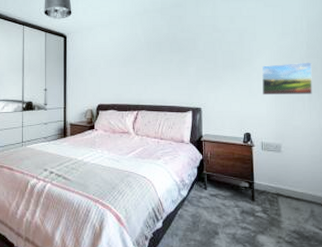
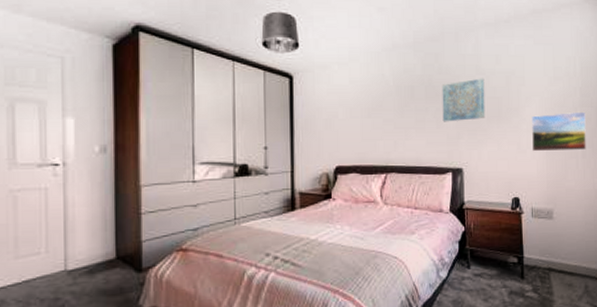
wall art: none [184,35,221,71] -> present [442,78,485,122]

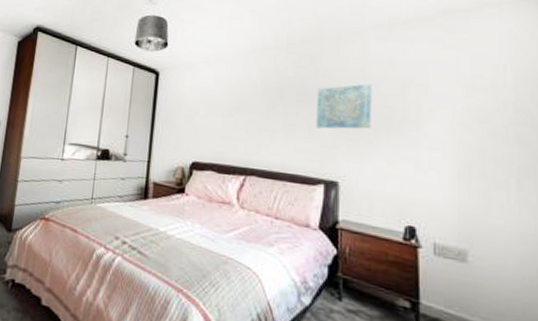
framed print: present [531,111,586,152] -> none [436,130,524,181]

